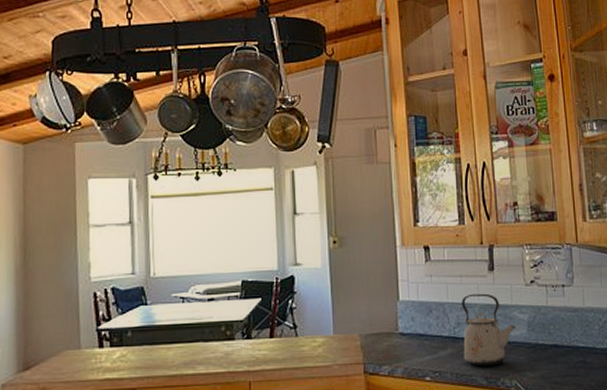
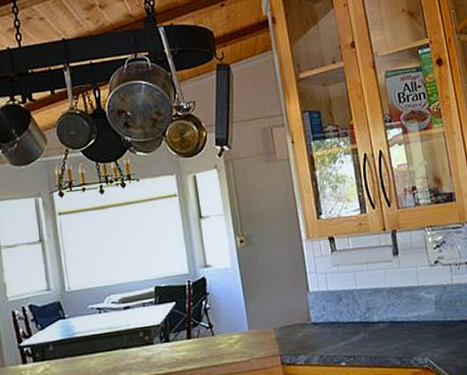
kettle: present [461,293,516,367] -> none [369,277,424,348]

